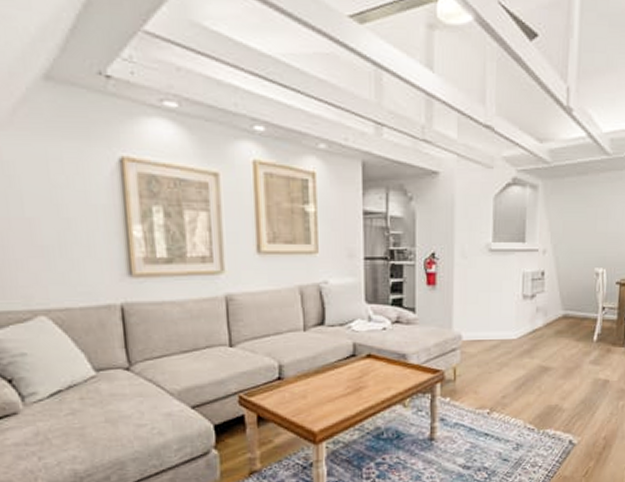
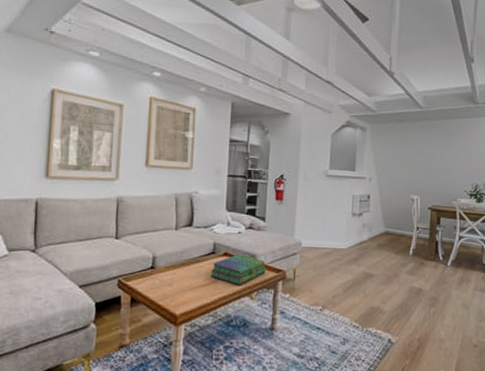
stack of books: none [351,355,420,392] -> present [210,254,267,285]

